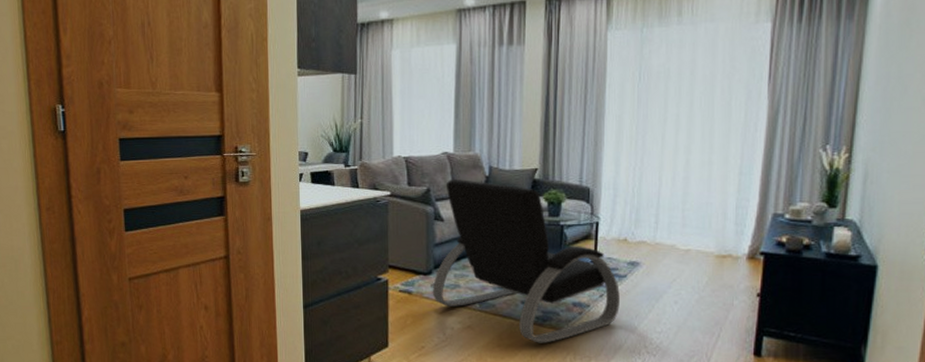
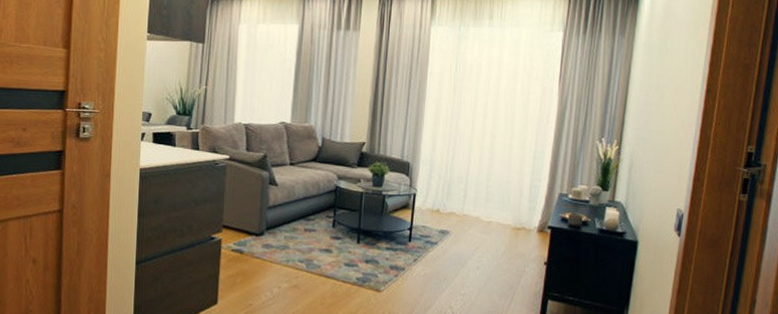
armchair: present [432,180,620,343] -> none [262,148,431,303]

